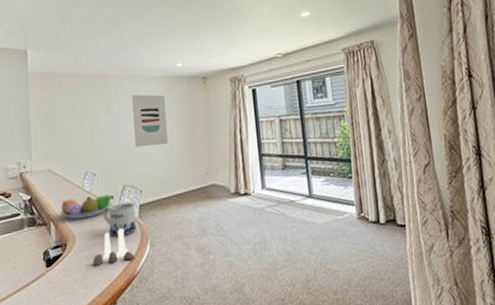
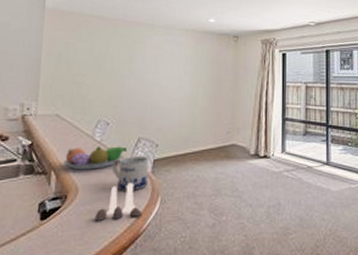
wall art: present [132,94,168,148] -> none [156,45,194,100]

